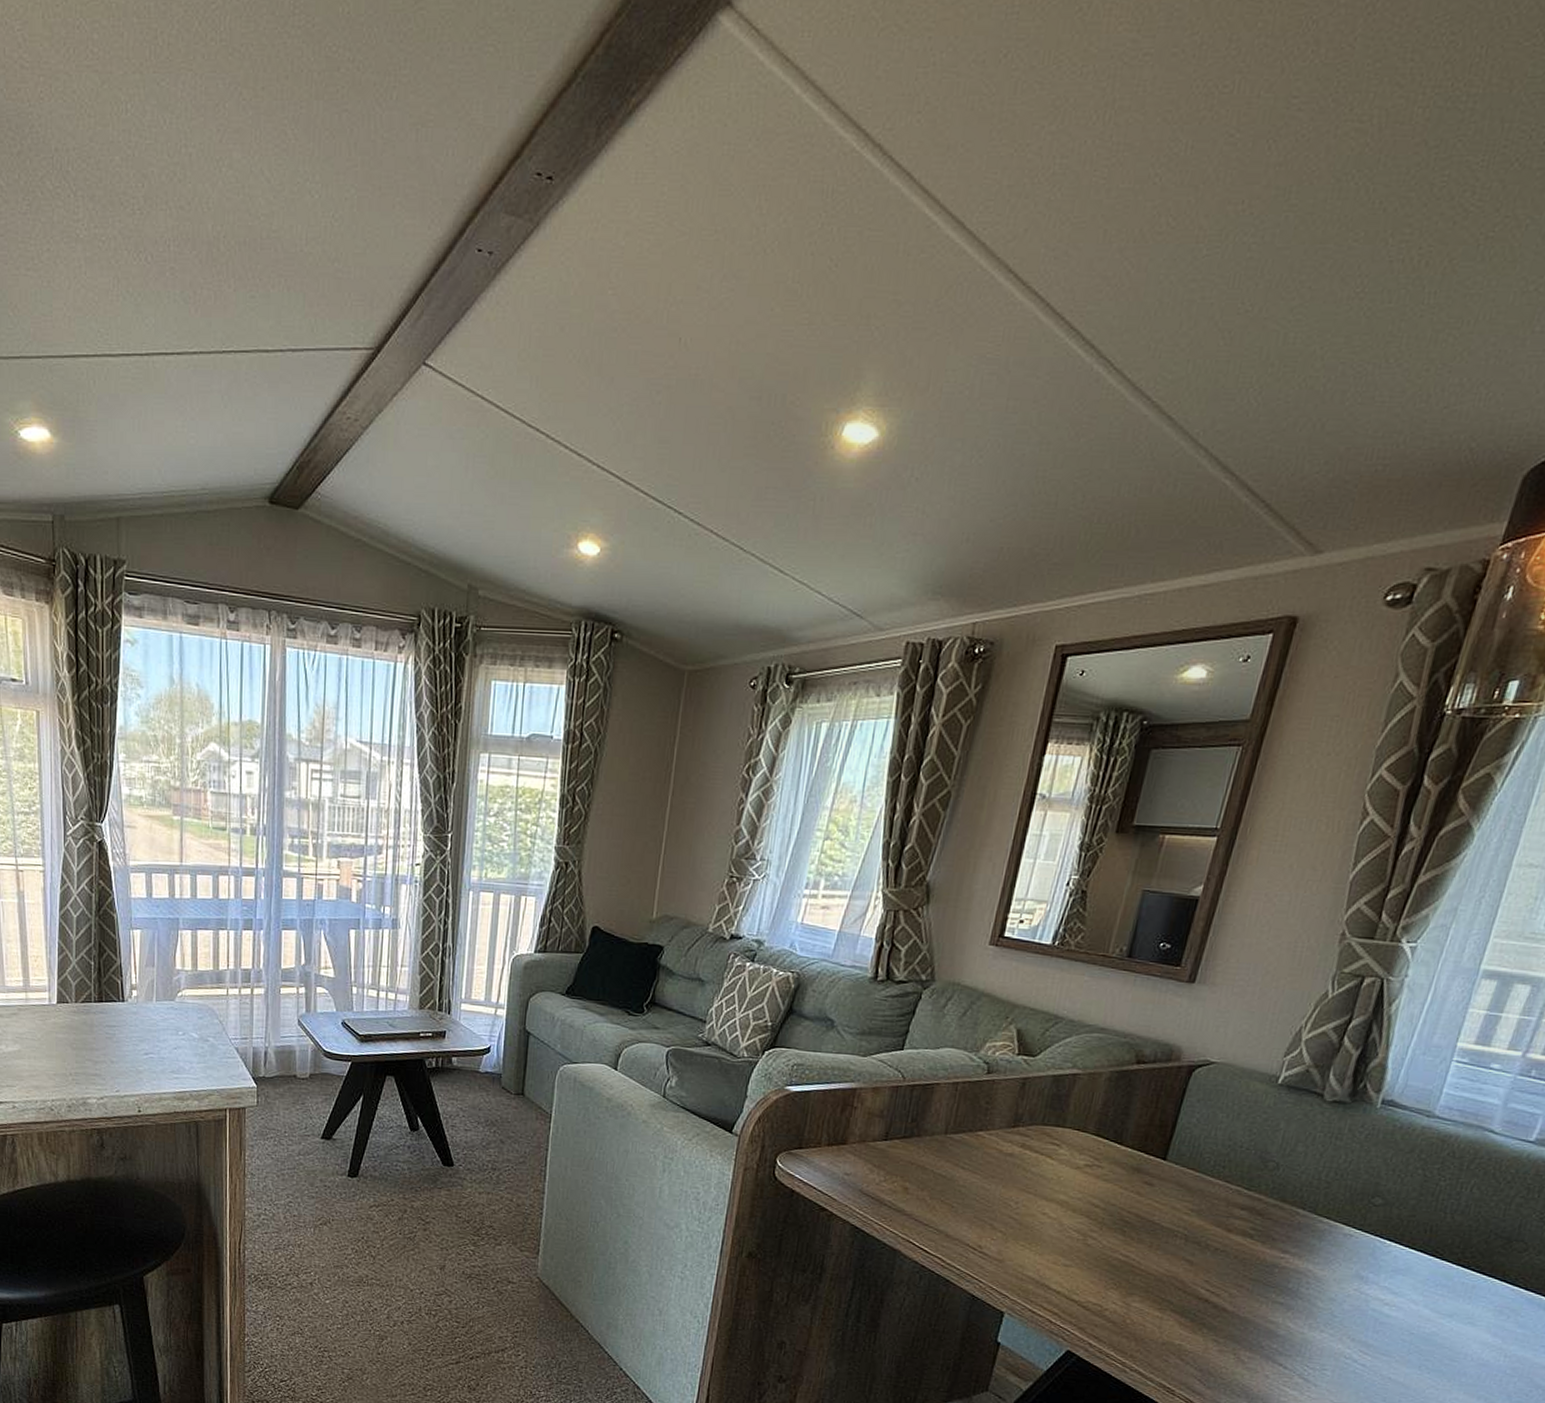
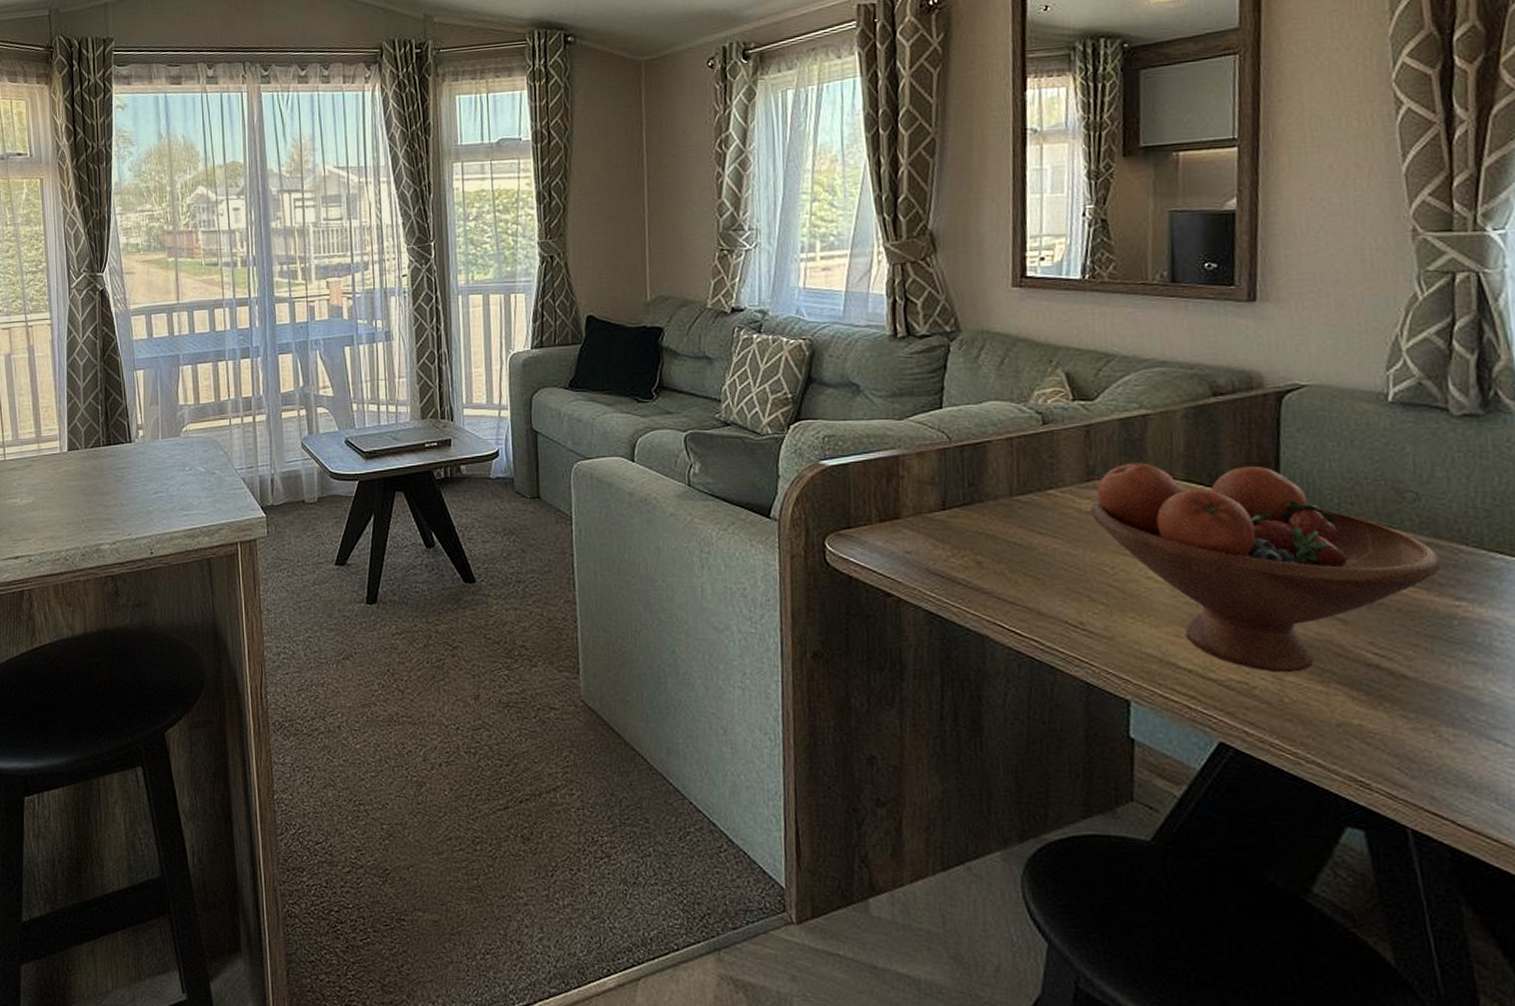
fruit bowl: none [1008,1114,1280,1300] -> present [1089,462,1441,672]

